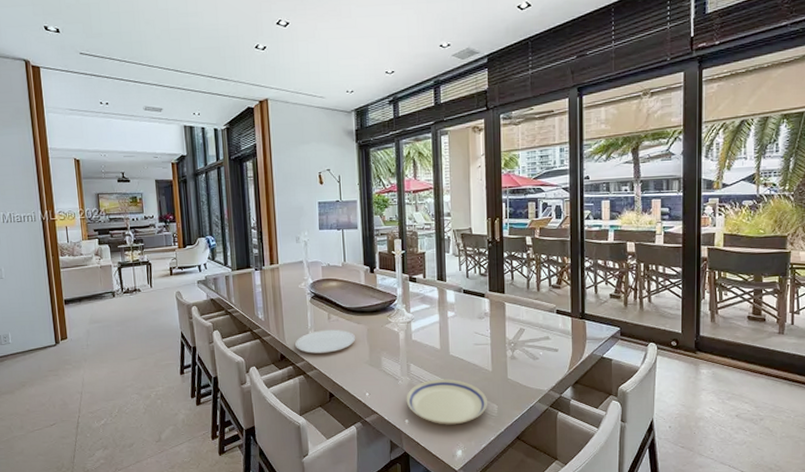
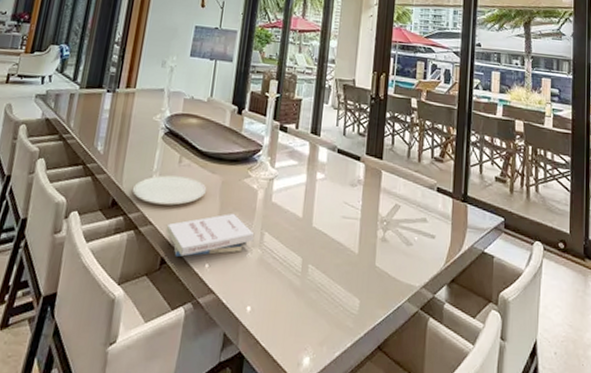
books: none [328,352,402,390] -> present [165,213,255,257]
plate: present [406,379,488,425] -> none [252,255,349,321]

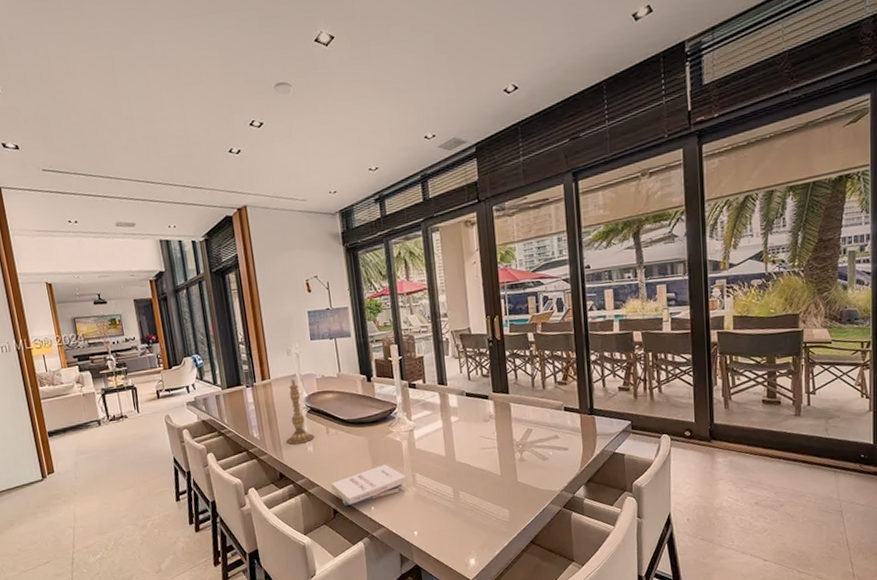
candlestick: none [131,92,165,170] -> present [286,378,315,445]
plate: present [133,175,207,206] -> none [294,443,357,470]

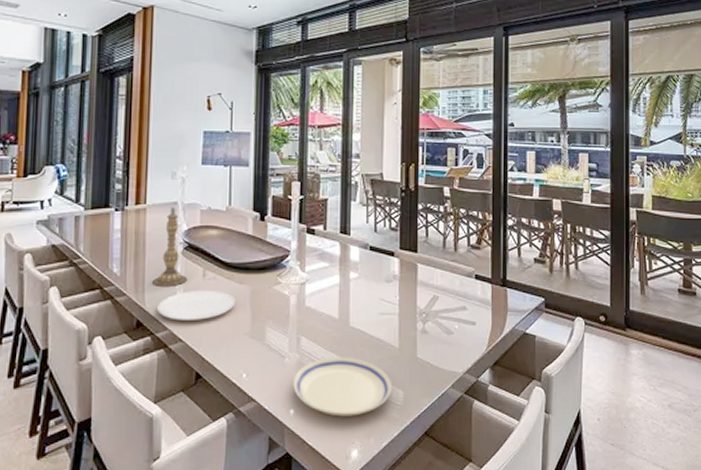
plate: none [294,443,357,470] -> present [157,290,236,321]
books: present [330,463,408,506] -> none [197,321,291,369]
plate: none [413,486,499,535] -> present [292,356,393,417]

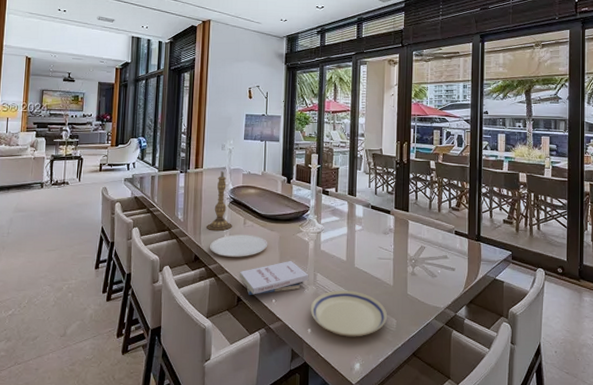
books: none [197,321,291,369] -> present [239,260,309,295]

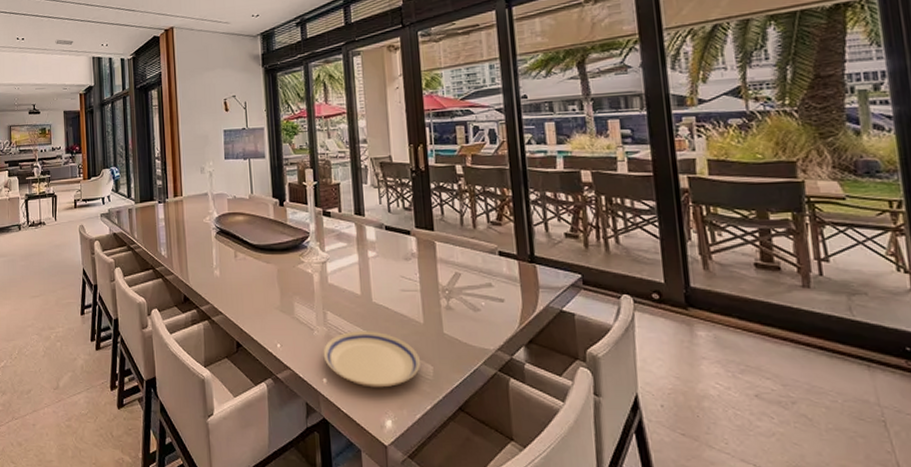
candlestick: present [207,170,232,232] -> none [193,197,222,268]
plate: present [210,234,268,257] -> none [200,269,265,296]
books: present [239,260,309,295] -> none [235,297,318,339]

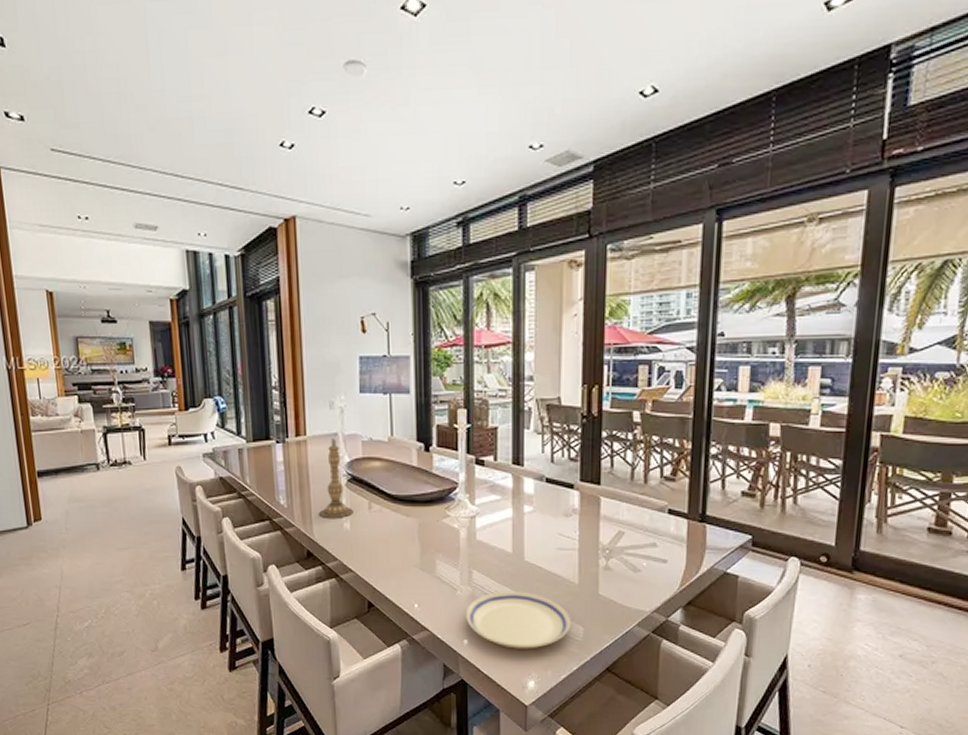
candlestick: none [193,197,222,268] -> present [319,437,353,520]

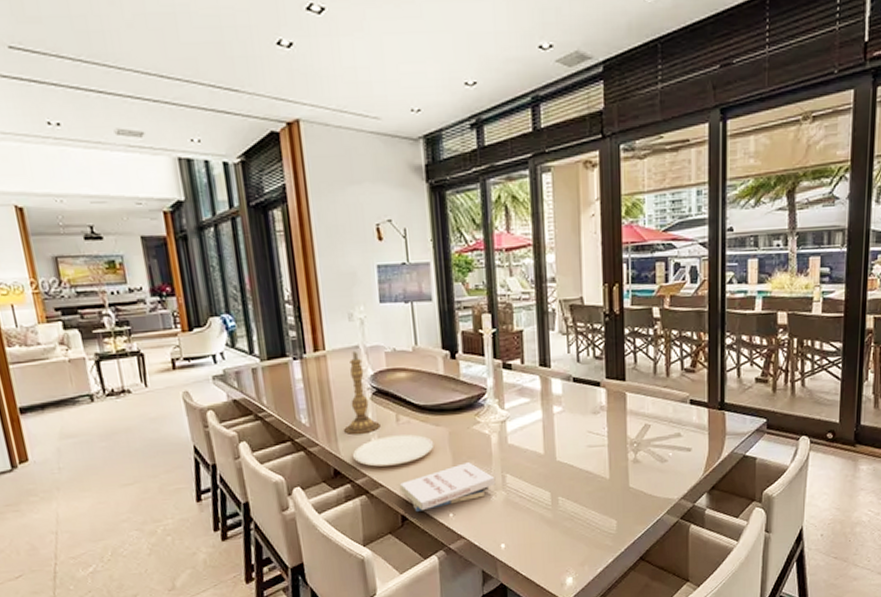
plate: none [326,523,404,552] -> present [353,434,434,467]
books: none [367,554,462,599] -> present [399,461,496,512]
plate: present [465,591,572,649] -> none [501,490,605,548]

